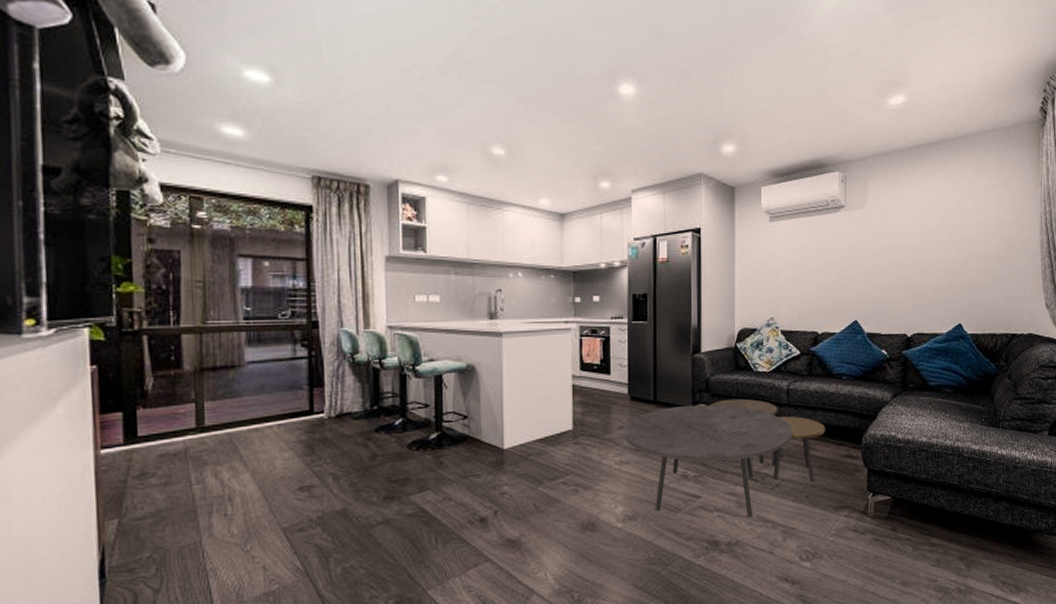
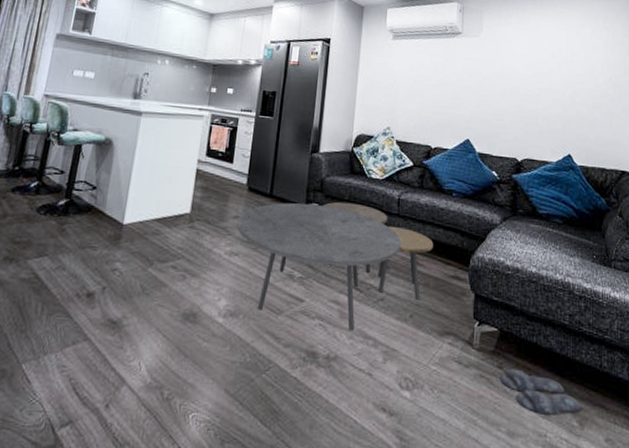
slippers: none [894,529,970,564] -> present [500,368,582,415]

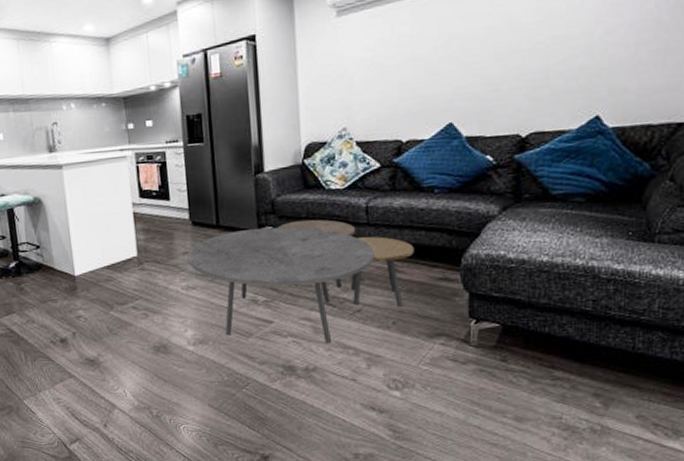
slippers: present [500,368,582,415] -> none [505,360,608,400]

